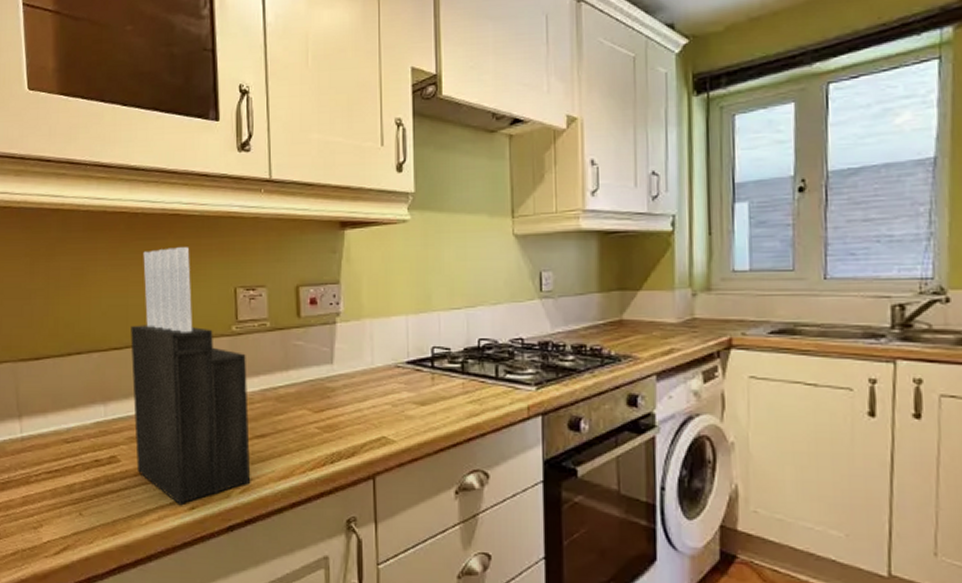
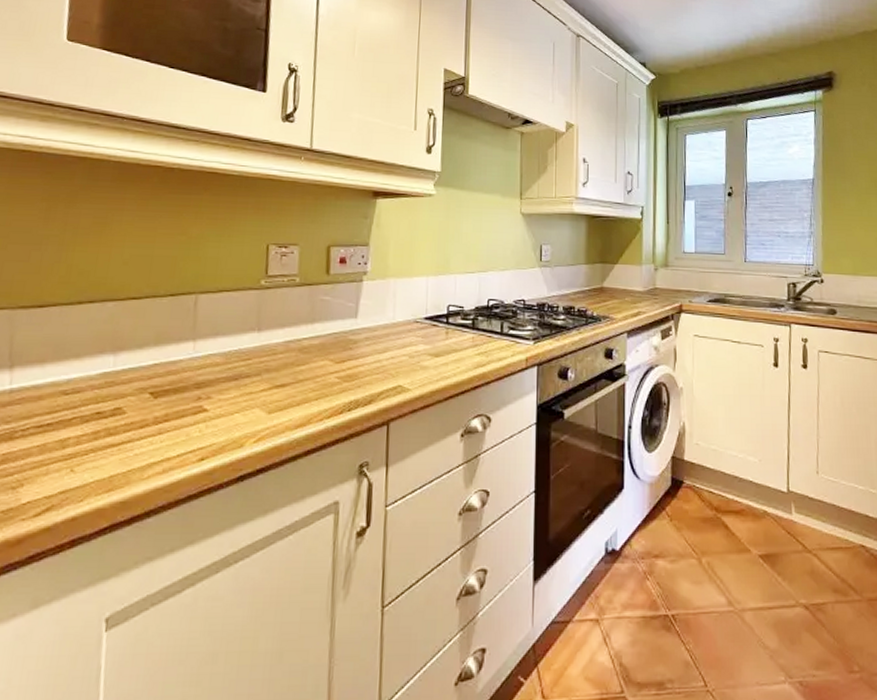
knife block: present [131,247,251,504] -> none [144,203,273,456]

